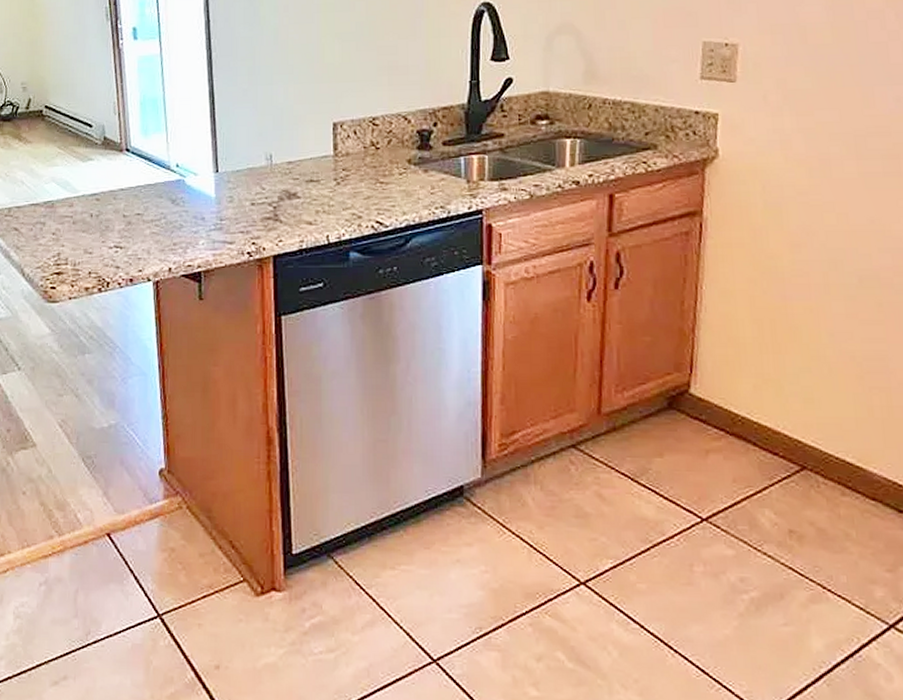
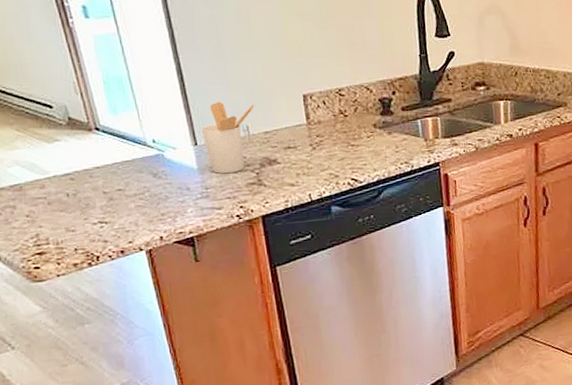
utensil holder: none [224,127,281,205] -> present [201,101,254,174]

